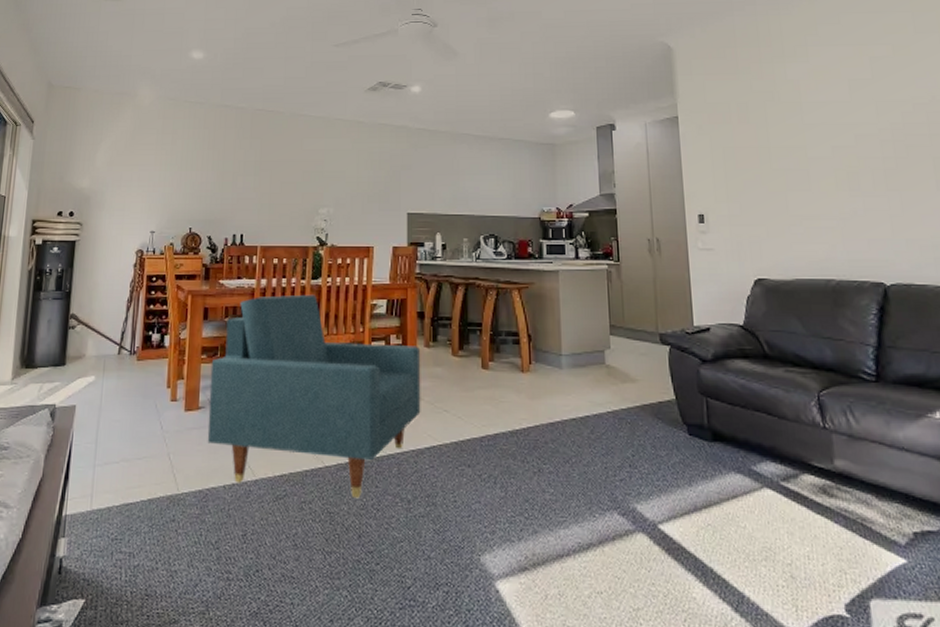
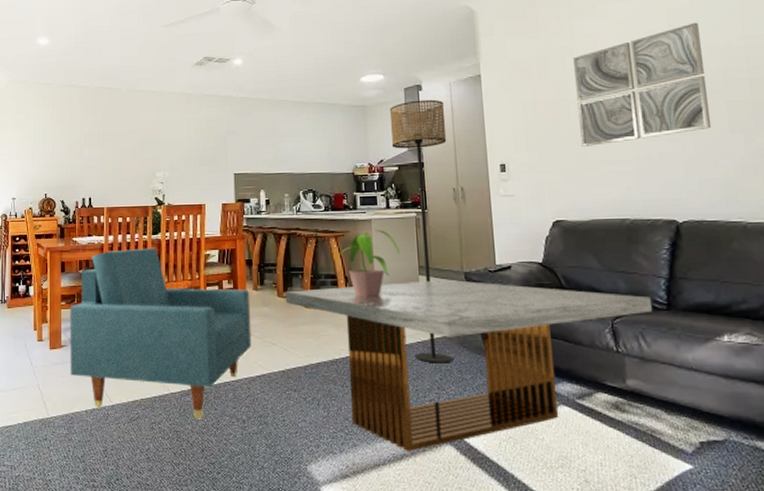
coffee table: none [460,342,860,540] -> present [285,280,652,451]
potted plant: none [523,282,590,359] -> present [340,230,401,297]
floor lamp: none [580,140,646,438] -> present [389,99,453,364]
wall art: none [775,72,918,199] -> present [573,22,712,147]

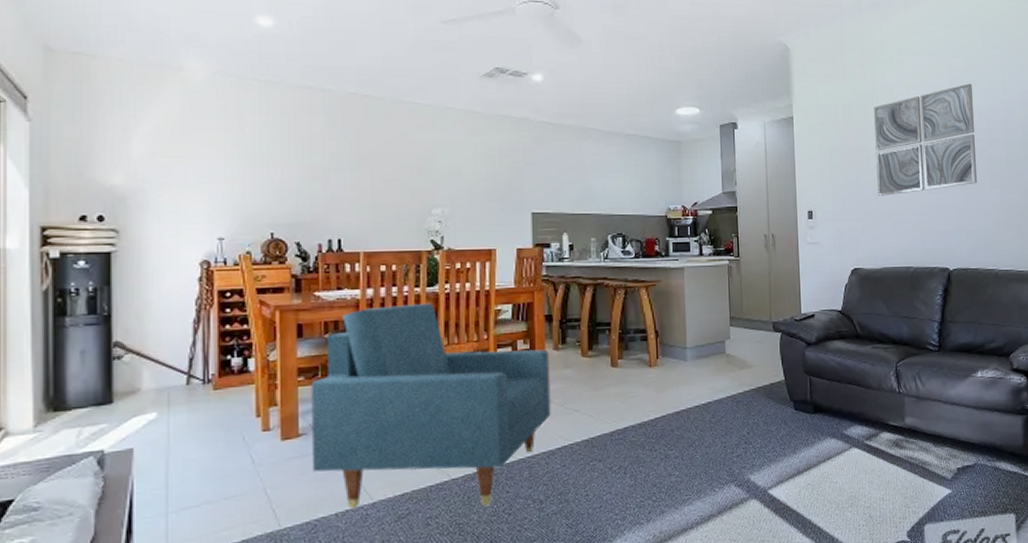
coffee table: present [285,280,652,451] -> none [590,330,927,511]
potted plant: present [340,230,401,297] -> none [651,279,713,353]
floor lamp: present [389,99,453,364] -> none [704,139,760,418]

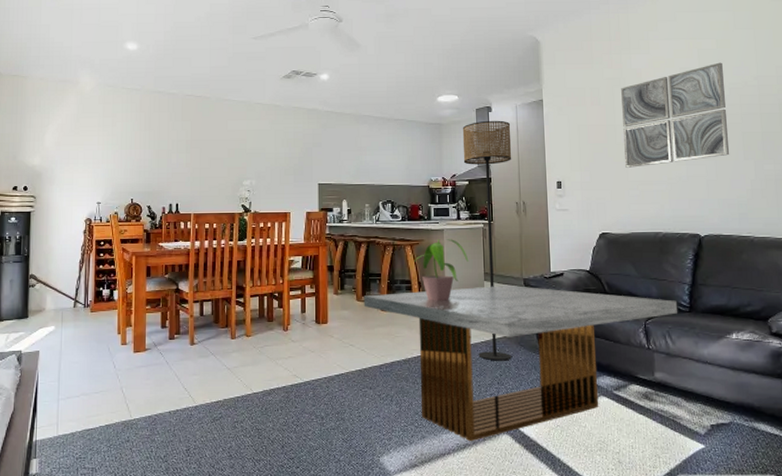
armchair: present [310,303,551,509] -> none [154,253,331,417]
coffee table: none [590,330,927,511] -> present [363,286,677,441]
potted plant: none [651,279,713,353] -> present [414,239,469,301]
floor lamp: none [704,139,760,418] -> present [462,120,512,361]

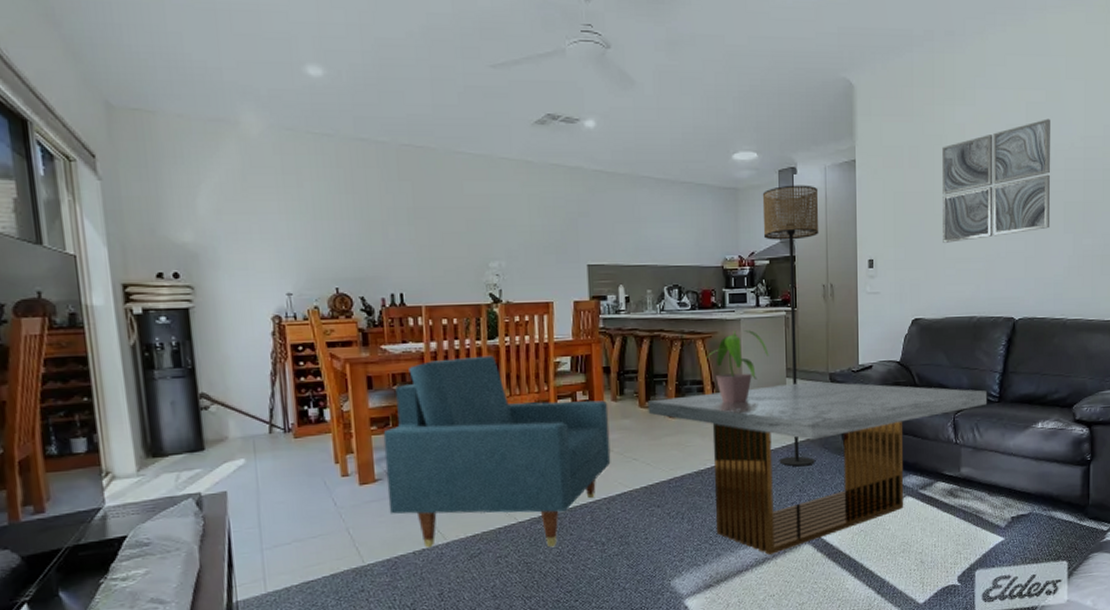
armchair: none [154,253,331,417] -> present [383,355,611,548]

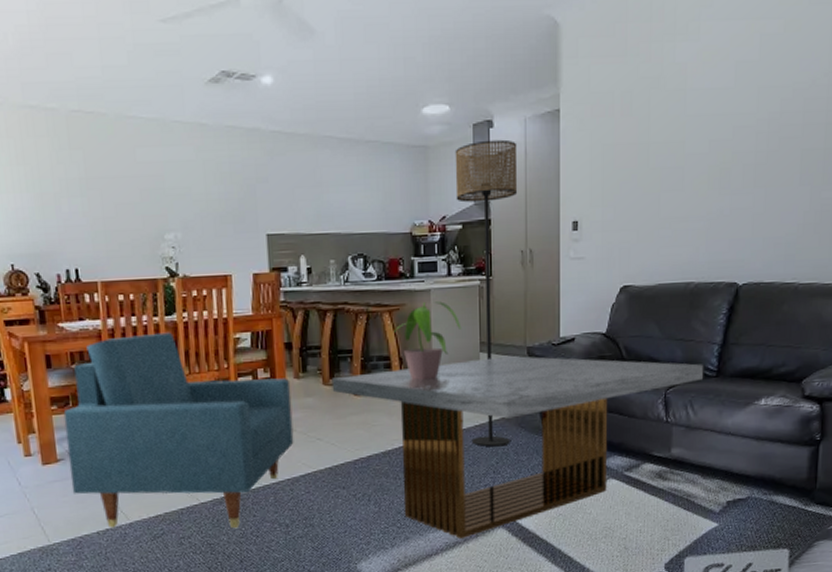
wall art: present [942,118,1051,243] -> none [658,52,788,200]

